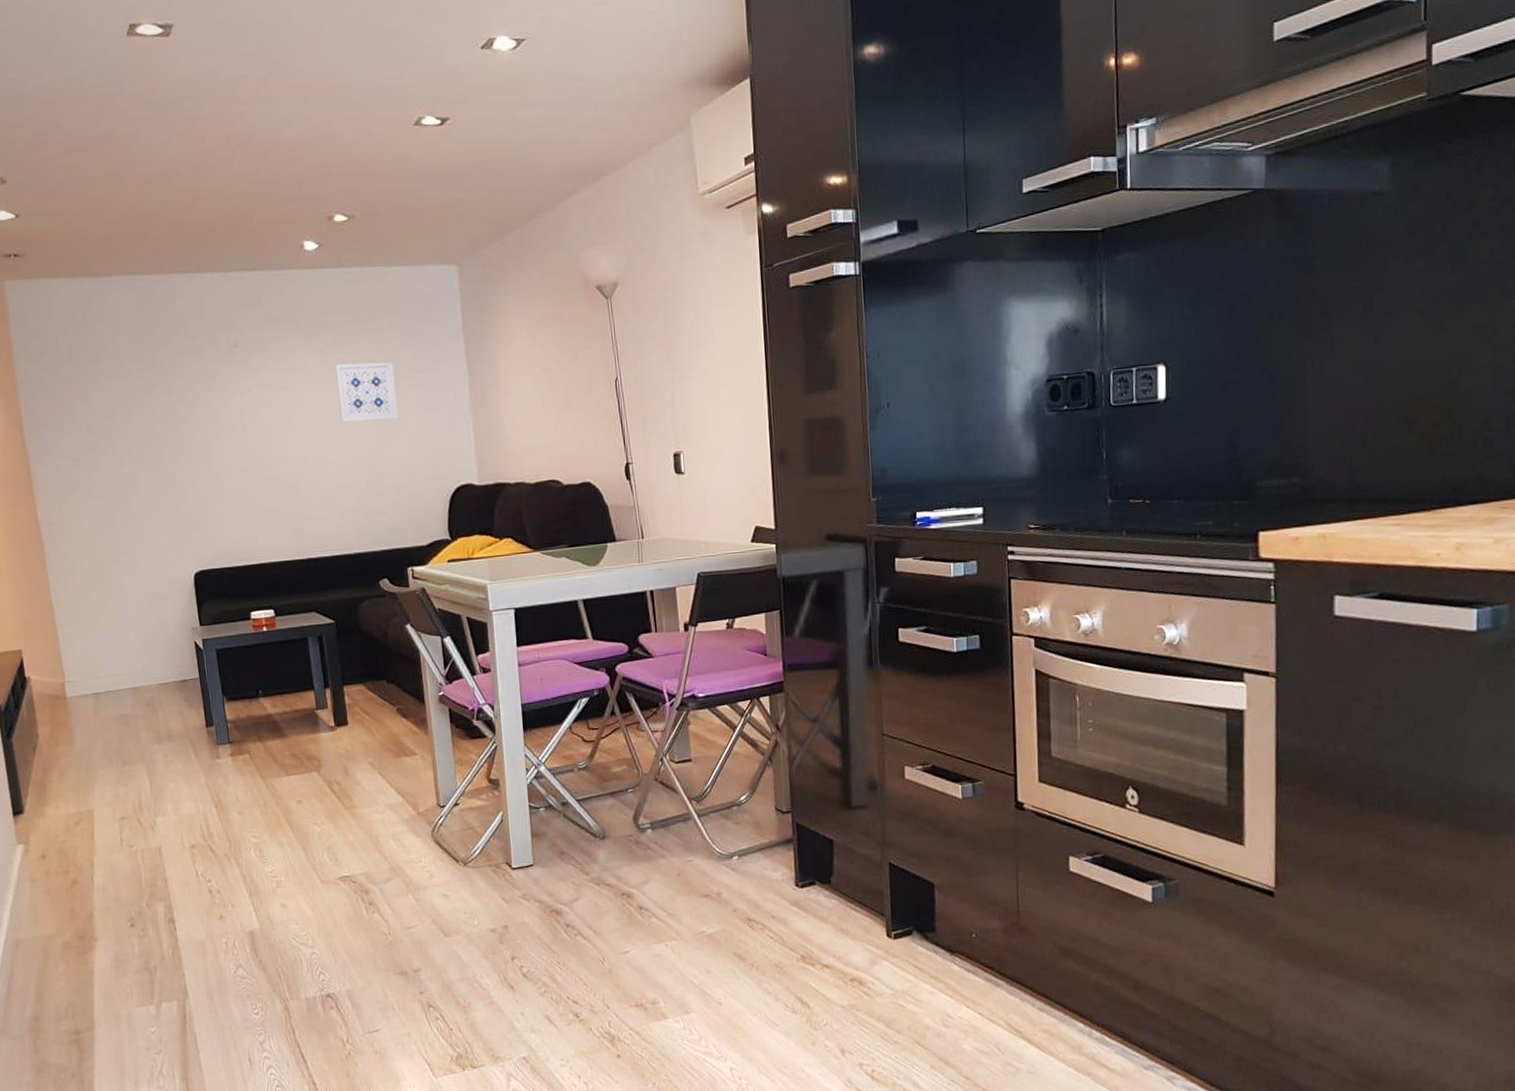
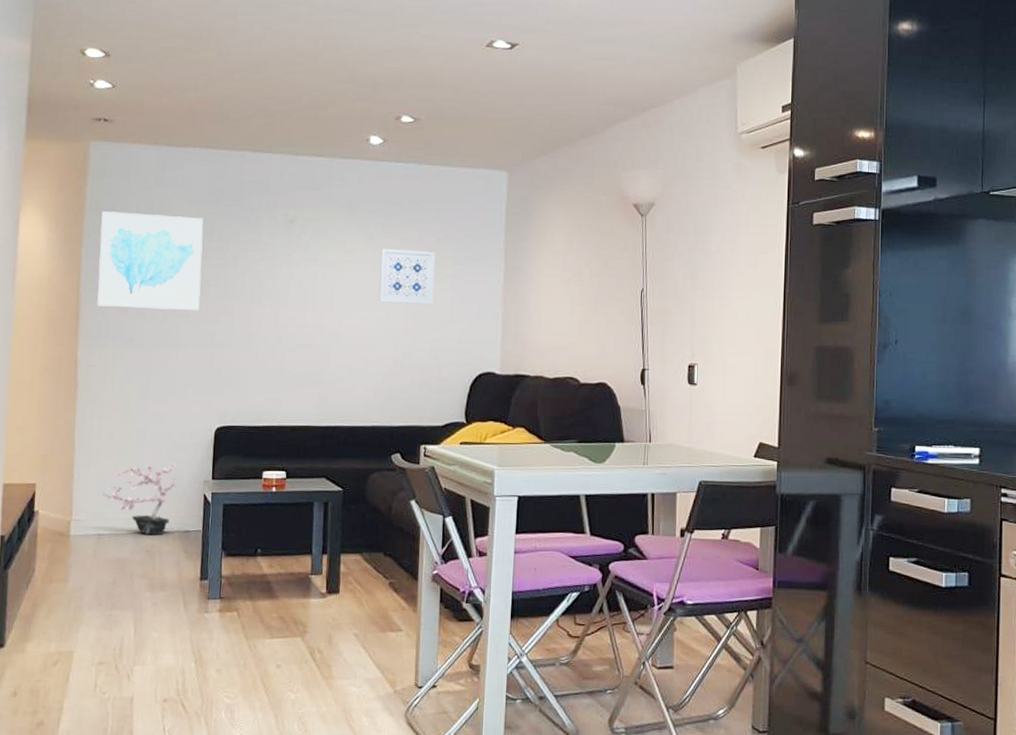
wall art: none [32,352,154,460] -> present [97,211,203,311]
potted plant: none [90,612,164,689] -> present [102,462,177,536]

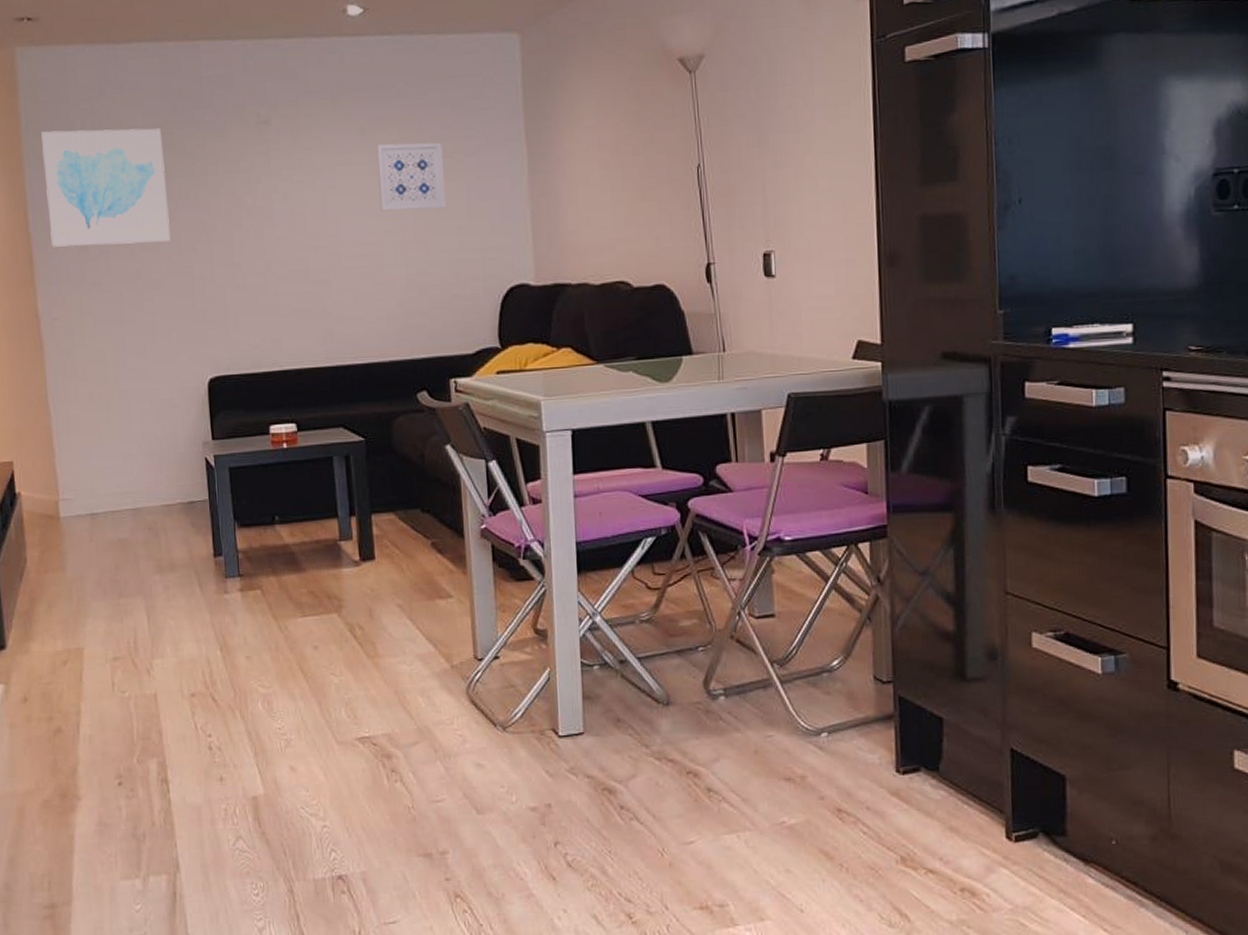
potted plant: present [102,462,177,536] -> none [89,423,171,510]

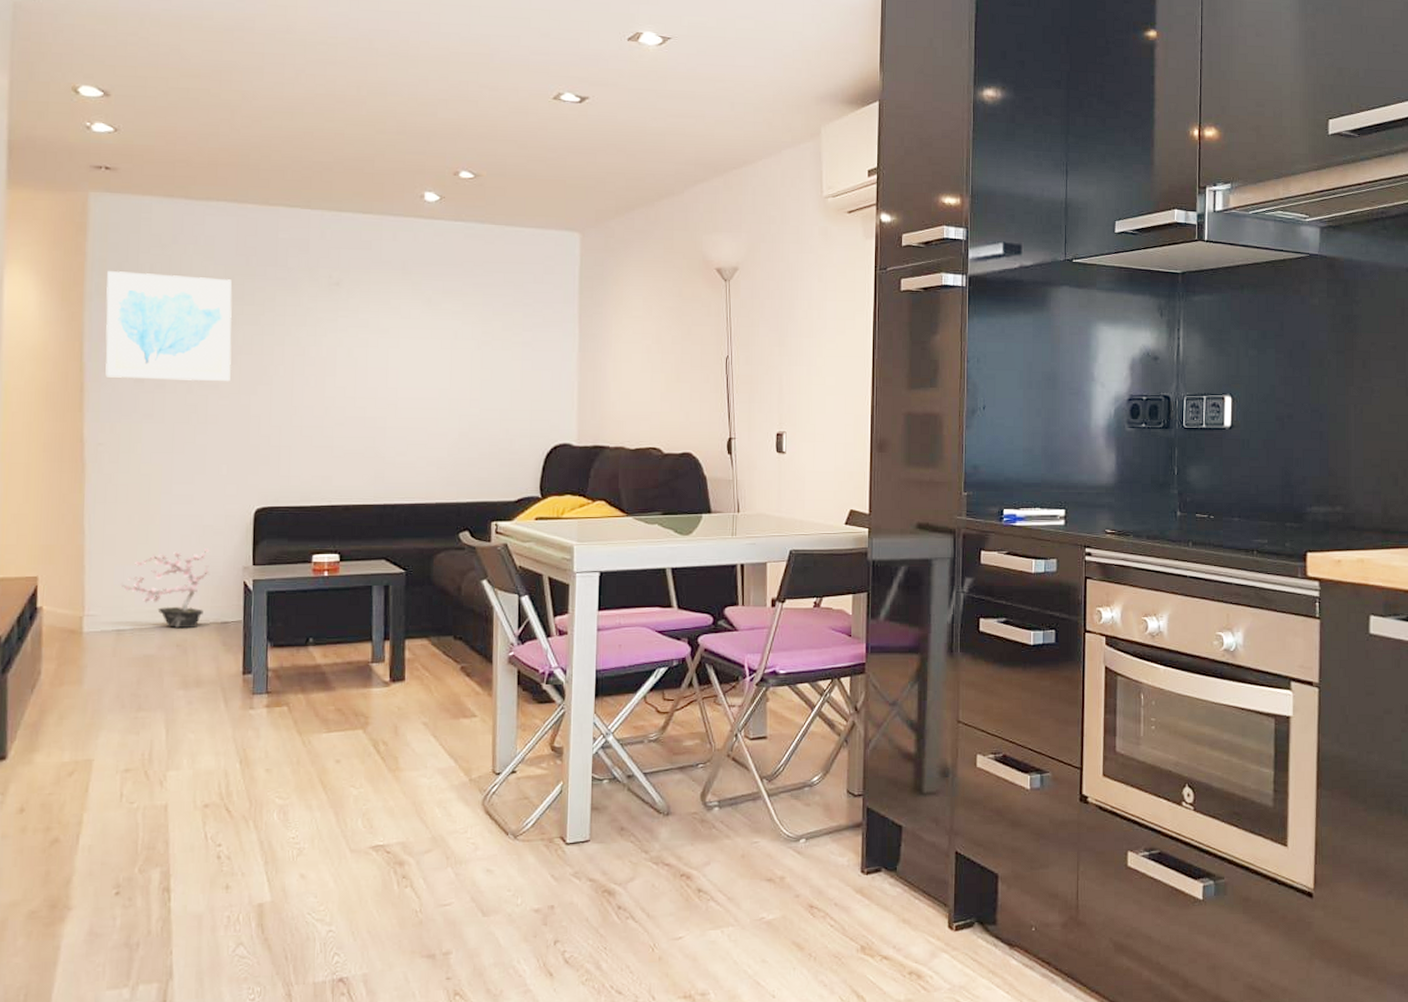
potted plant: none [89,423,171,510] -> present [120,548,210,629]
wall art: present [377,142,447,211] -> none [440,313,503,374]

